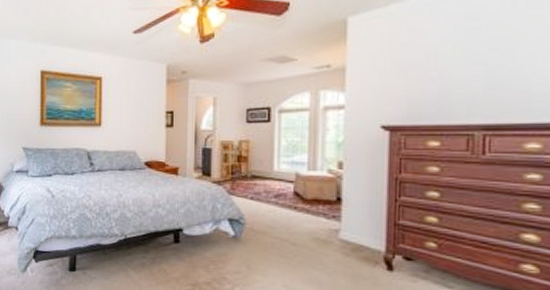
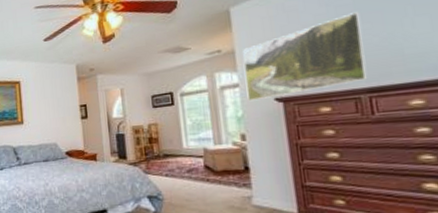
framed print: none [352,37,491,127] -> present [243,12,368,102]

